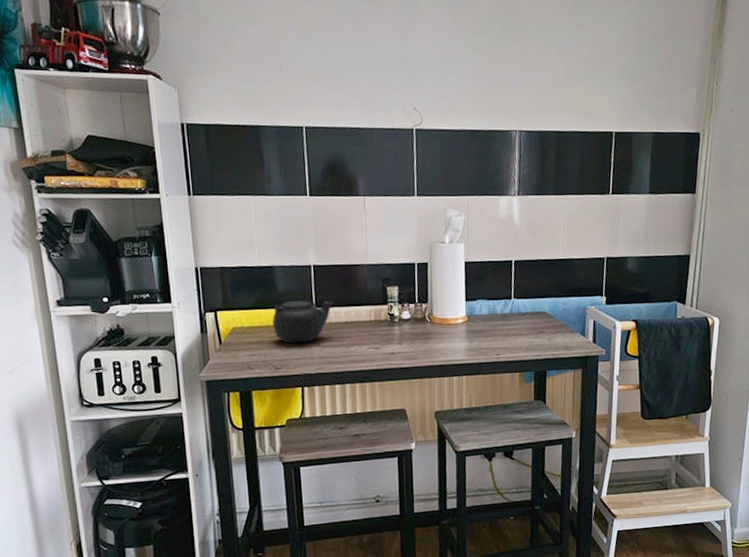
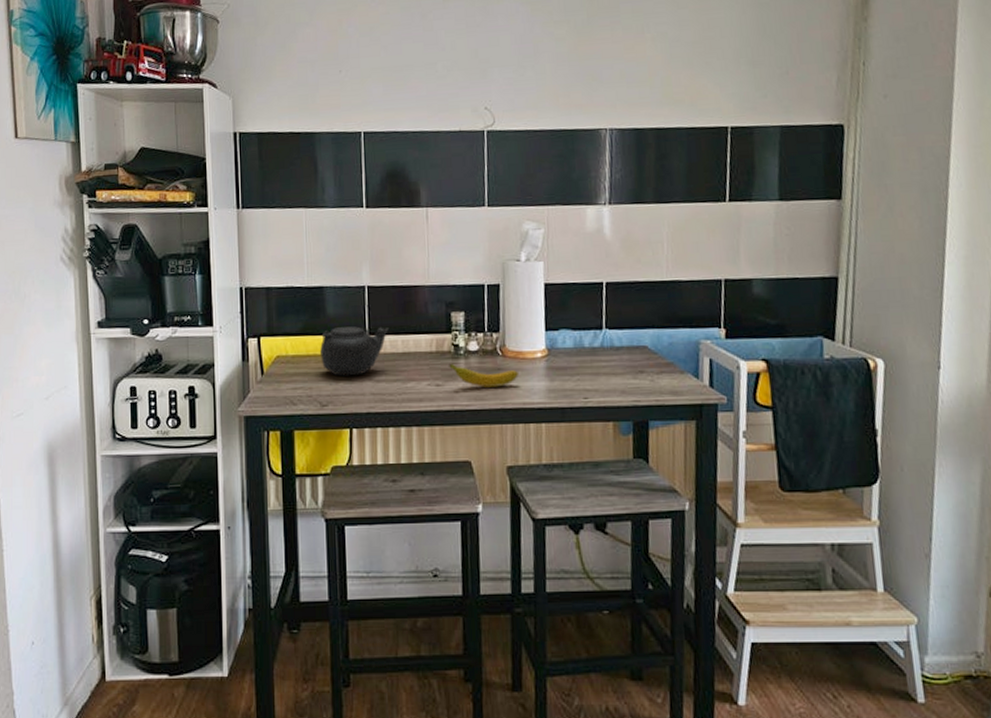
banana: none [386,329,444,349] -> present [449,363,518,388]

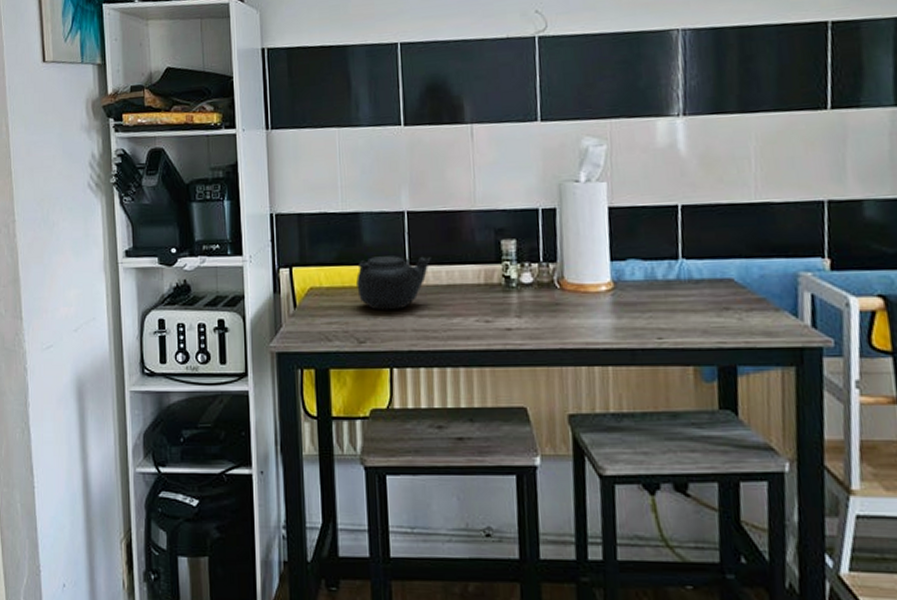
banana: present [449,363,518,388] -> none [499,297,580,325]

